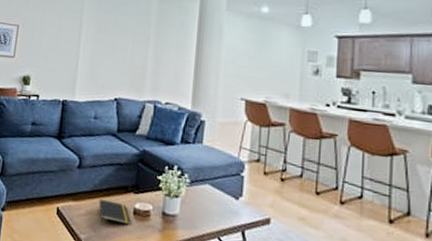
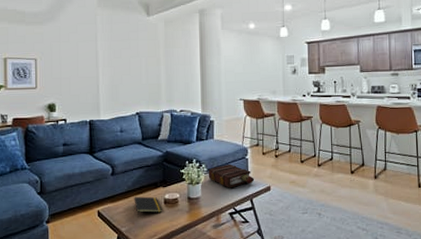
book: none [190,178,250,211] -> present [208,163,255,188]

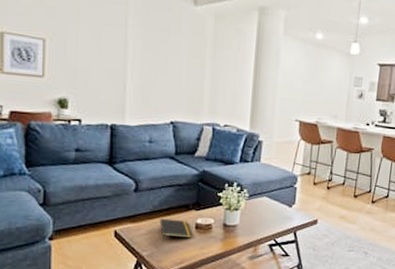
book: present [208,163,255,188] -> none [249,191,301,218]

